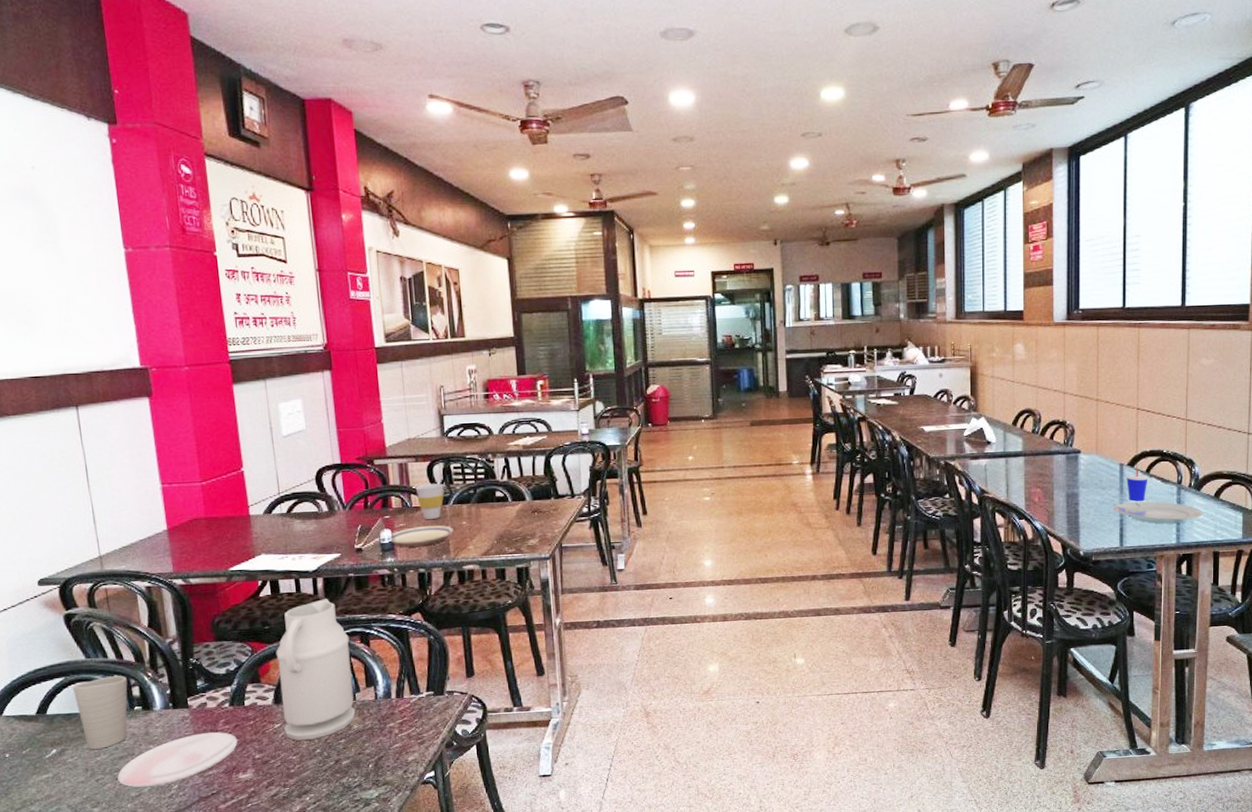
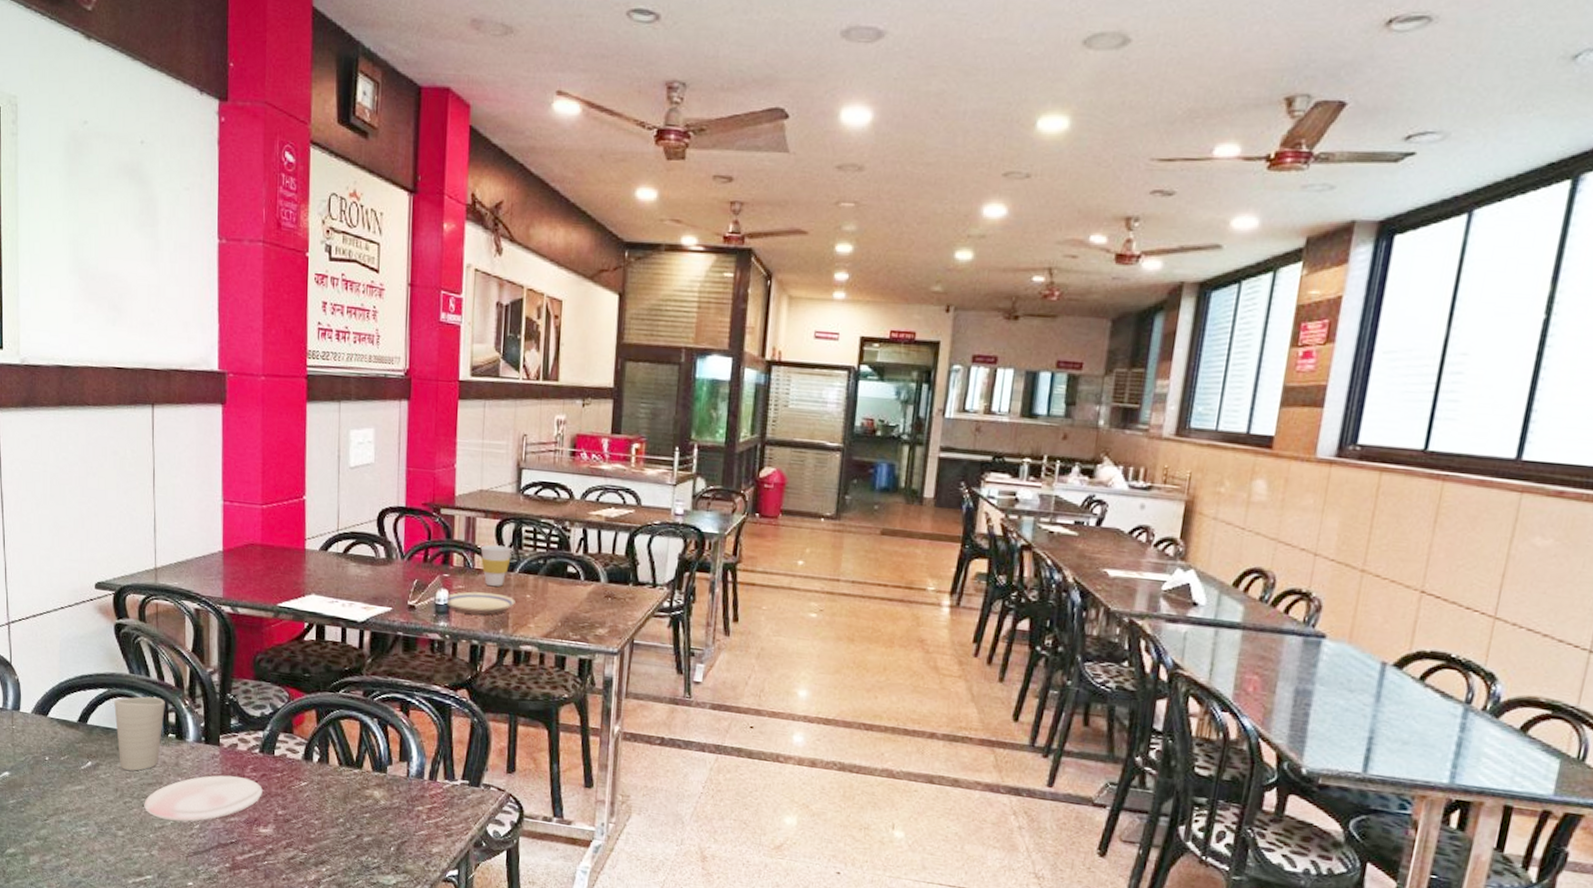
water jug: present [275,599,356,740] -> none [310,655,389,807]
plate: present [1114,501,1203,524] -> none [1361,714,1498,758]
beverage cup: present [1126,469,1148,501] -> none [1387,672,1422,718]

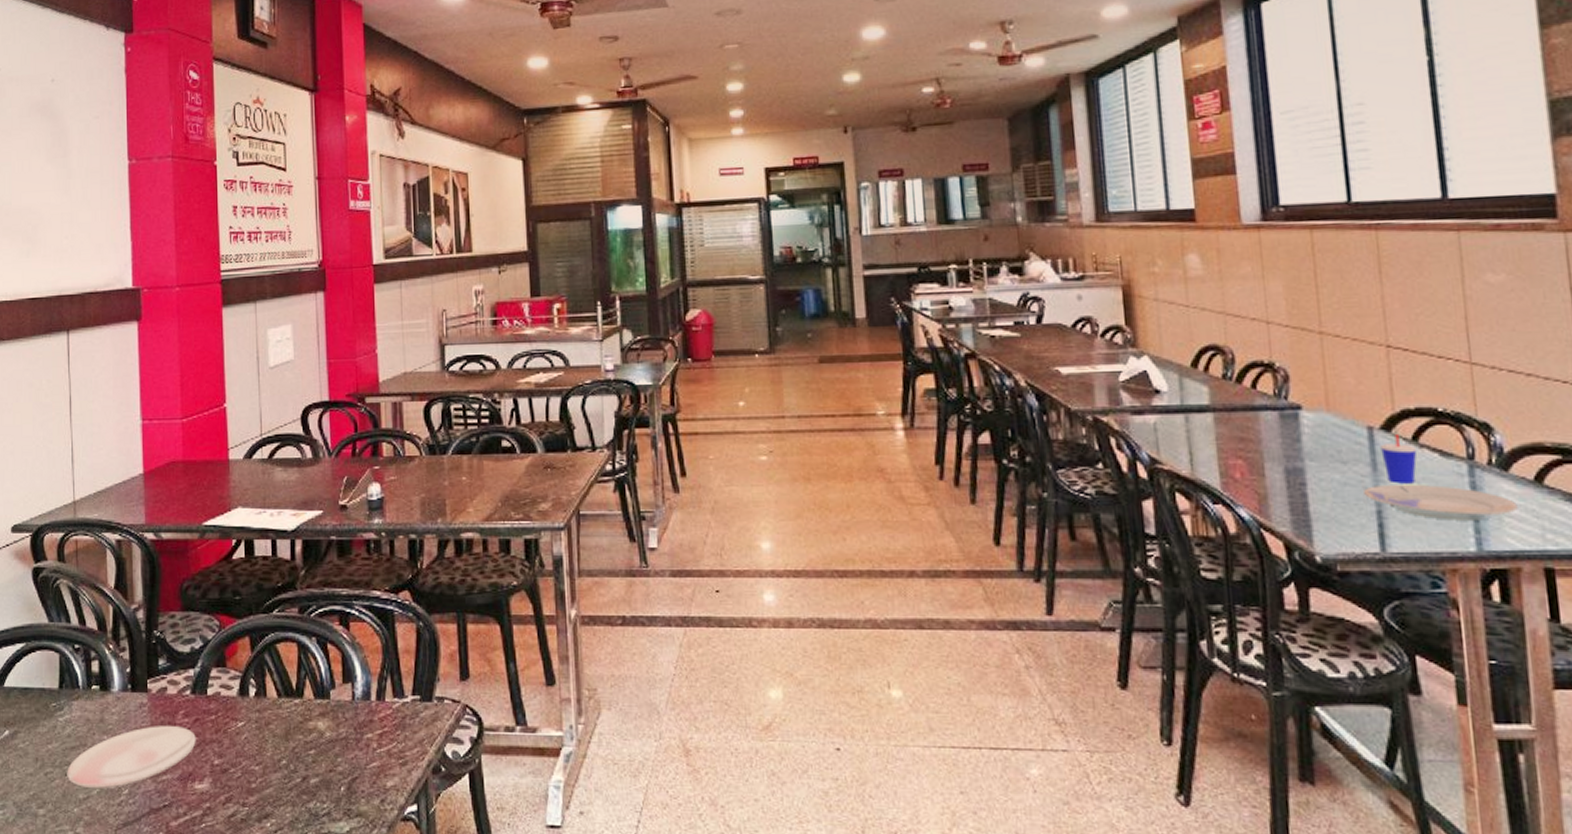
cup: present [114,696,165,771] -> none [33,646,87,735]
plate: present [445,591,515,615] -> none [378,479,451,506]
cup: present [480,544,512,587] -> none [409,428,442,474]
plate: none [1361,714,1498,758] -> present [1364,484,1518,521]
beverage cup: none [1387,672,1422,718] -> present [1380,435,1417,484]

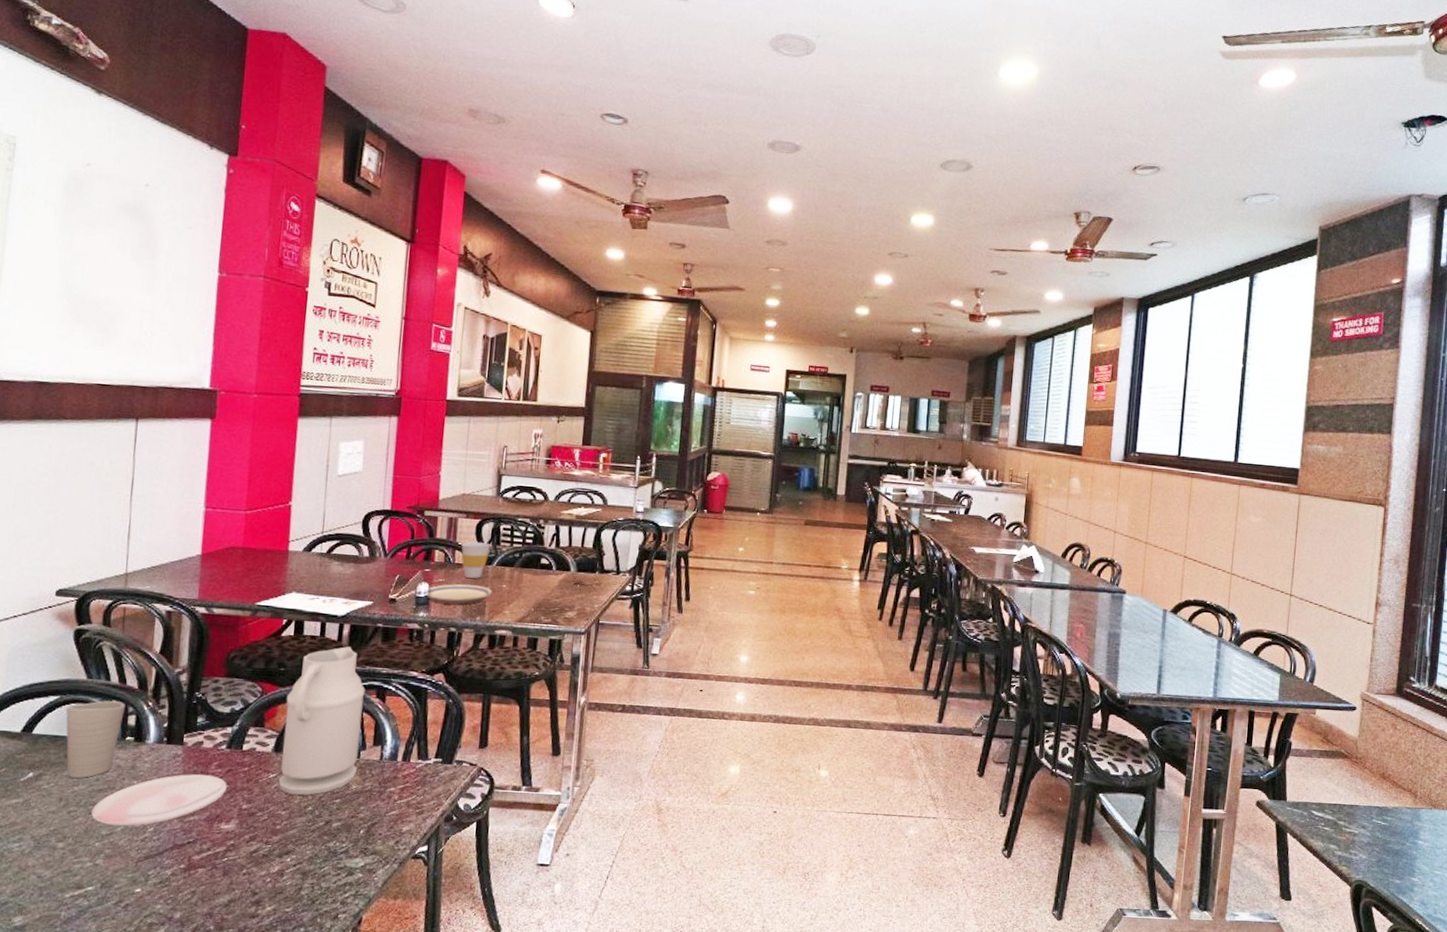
cup: none [33,646,87,735] -> present [66,700,125,778]
water jug: none [245,566,329,746] -> present [279,646,366,795]
plate: none [378,479,451,506] -> present [425,584,492,605]
cup: none [409,428,442,474] -> present [461,541,490,579]
plate: present [1364,484,1518,521] -> none [1154,649,1241,677]
beverage cup: present [1380,435,1417,484] -> none [1168,616,1190,650]

